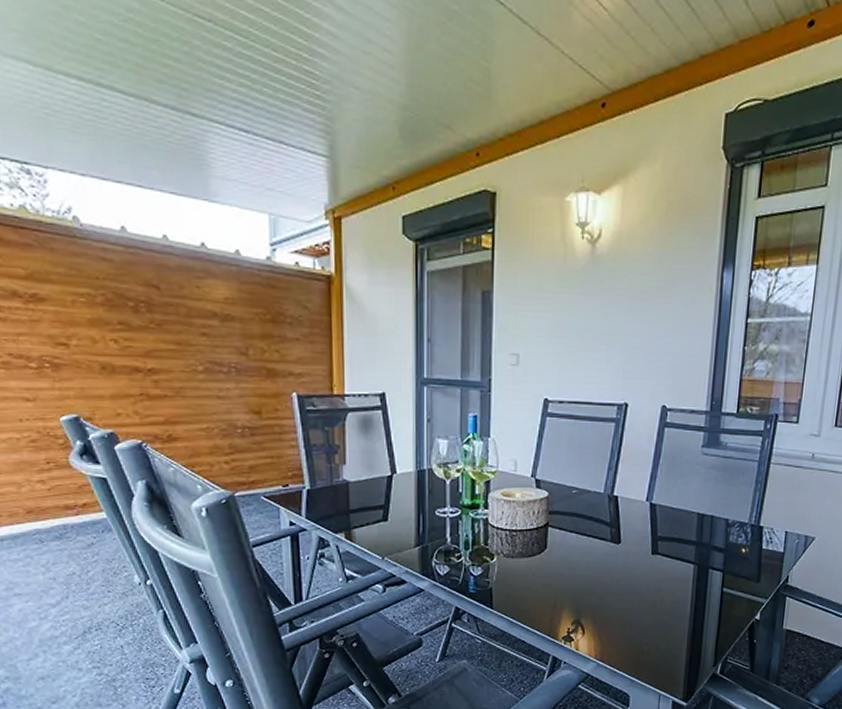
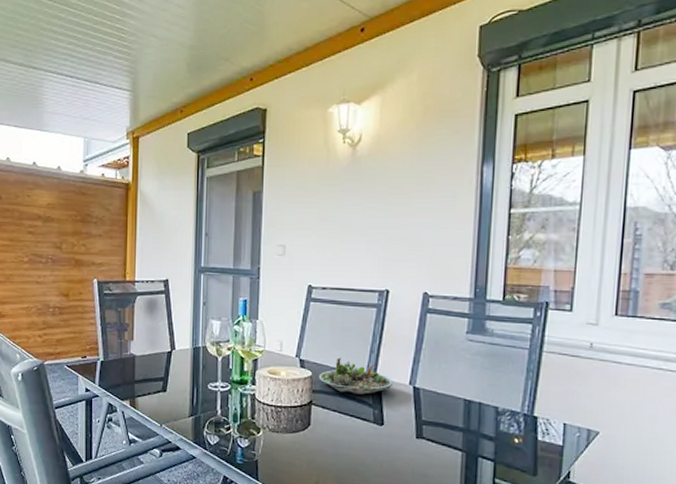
succulent planter: none [555,475,631,513] -> present [318,357,394,395]

